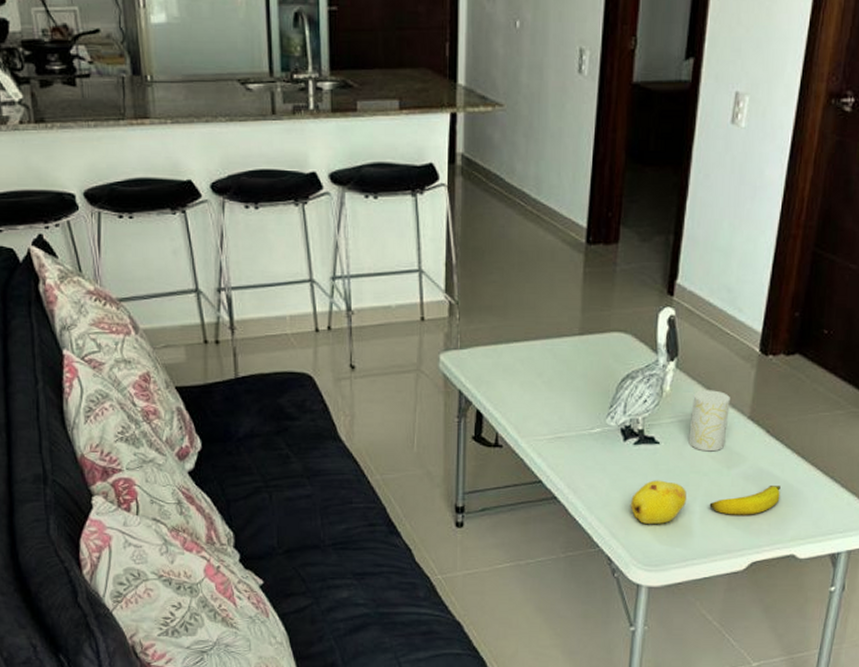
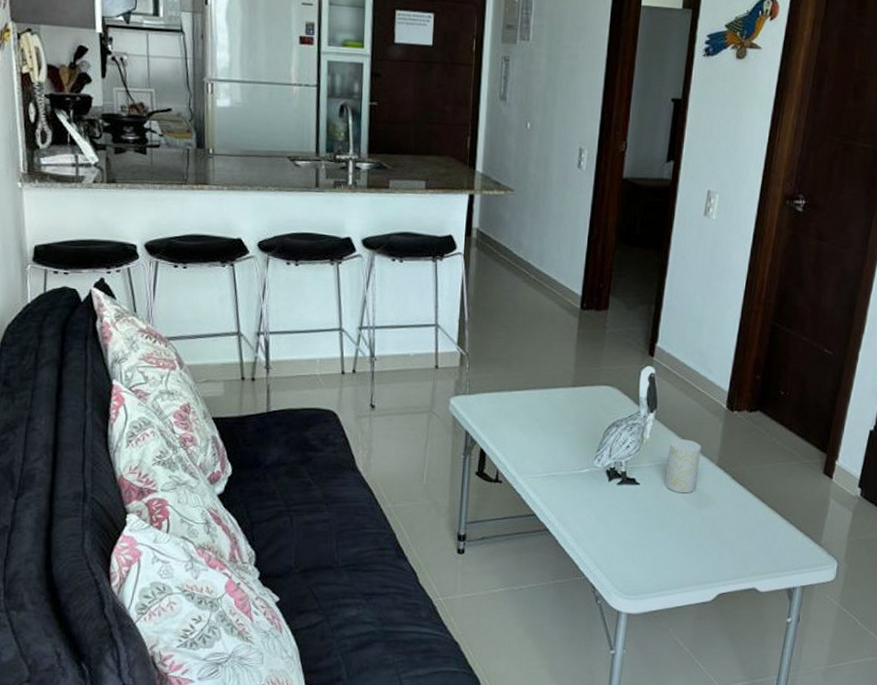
fruit: present [630,480,687,524] -> none [613,517,663,557]
banana: present [709,486,781,515] -> none [682,525,744,551]

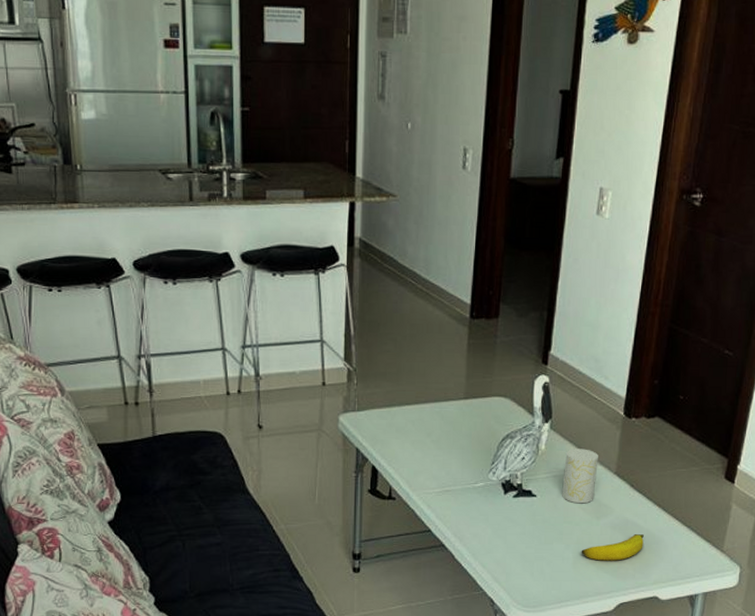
banana: none [682,525,744,551] -> present [581,534,644,561]

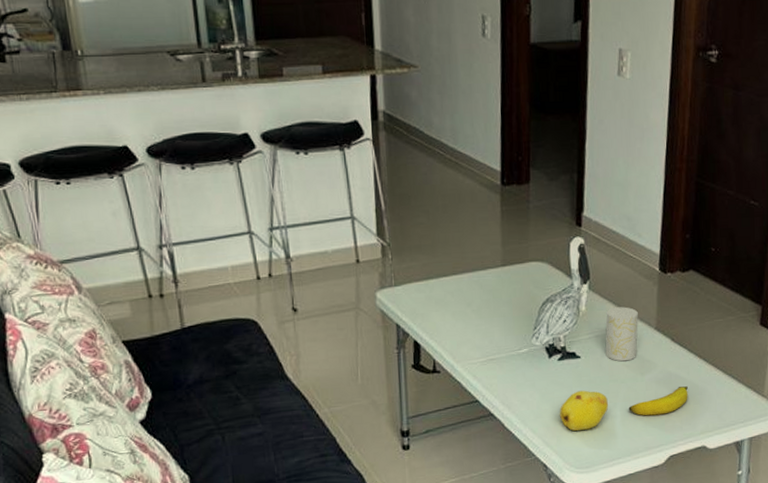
fruit: none [510,529,561,569] -> present [559,390,609,431]

